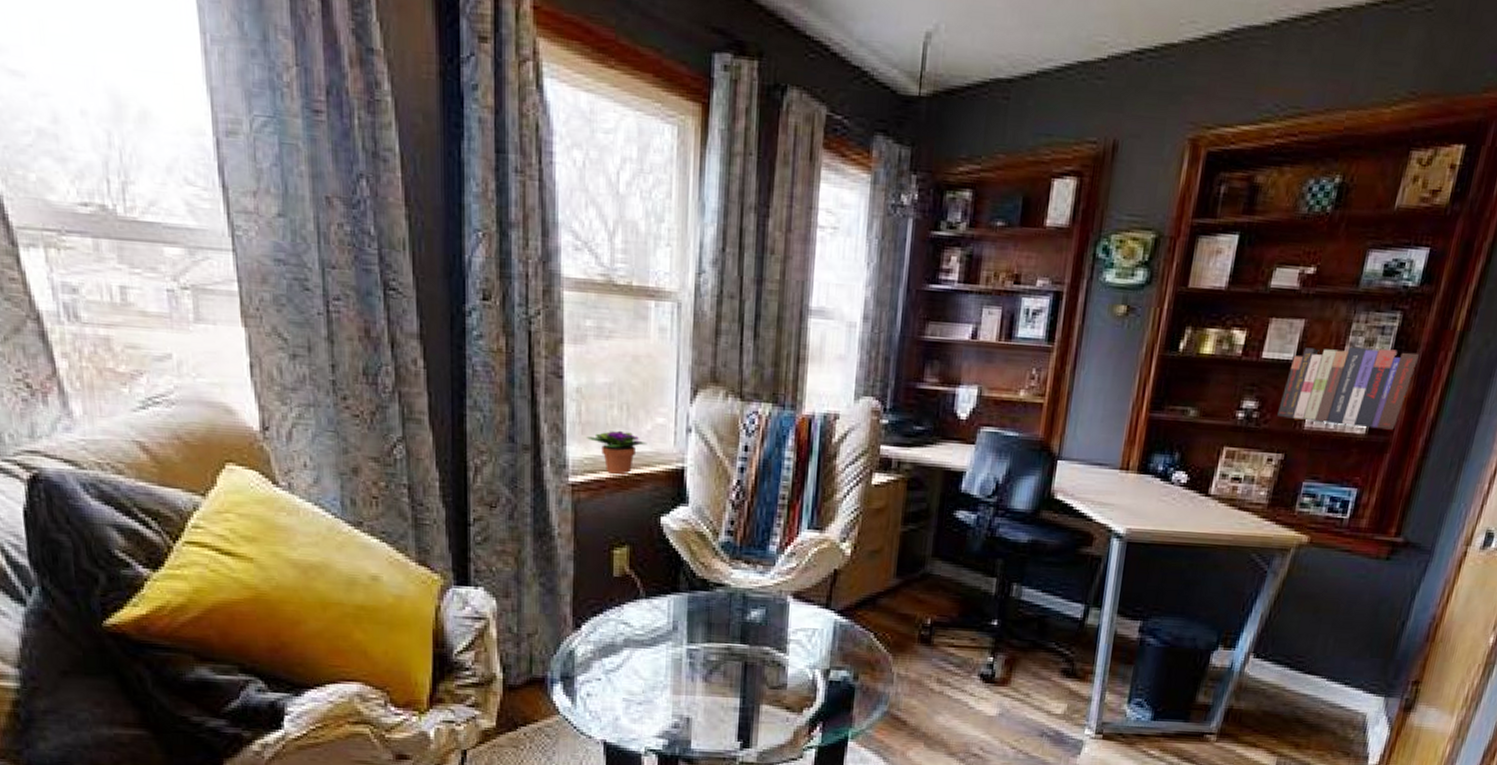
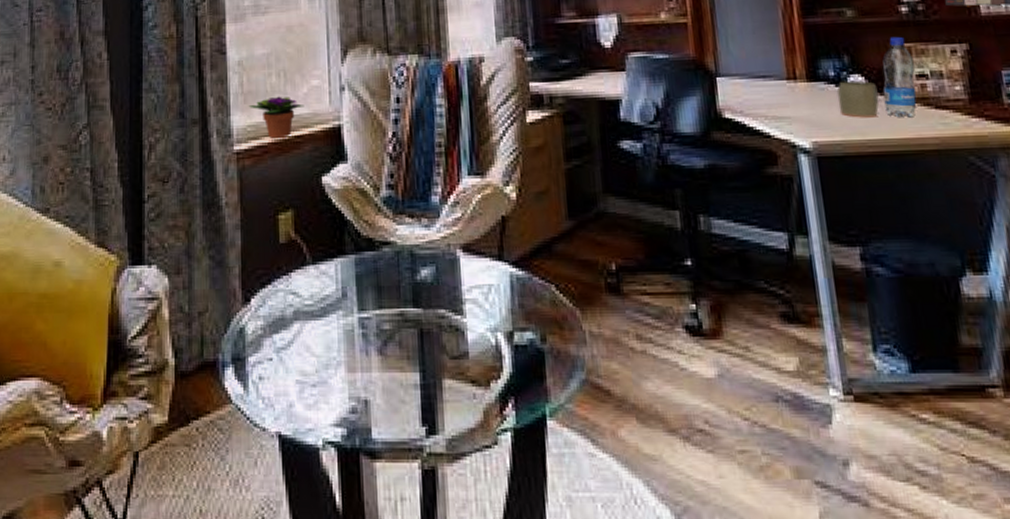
mug: none [1158,476,1196,512] -> present [836,80,879,118]
bottle: none [1196,440,1234,516] -> present [882,36,917,118]

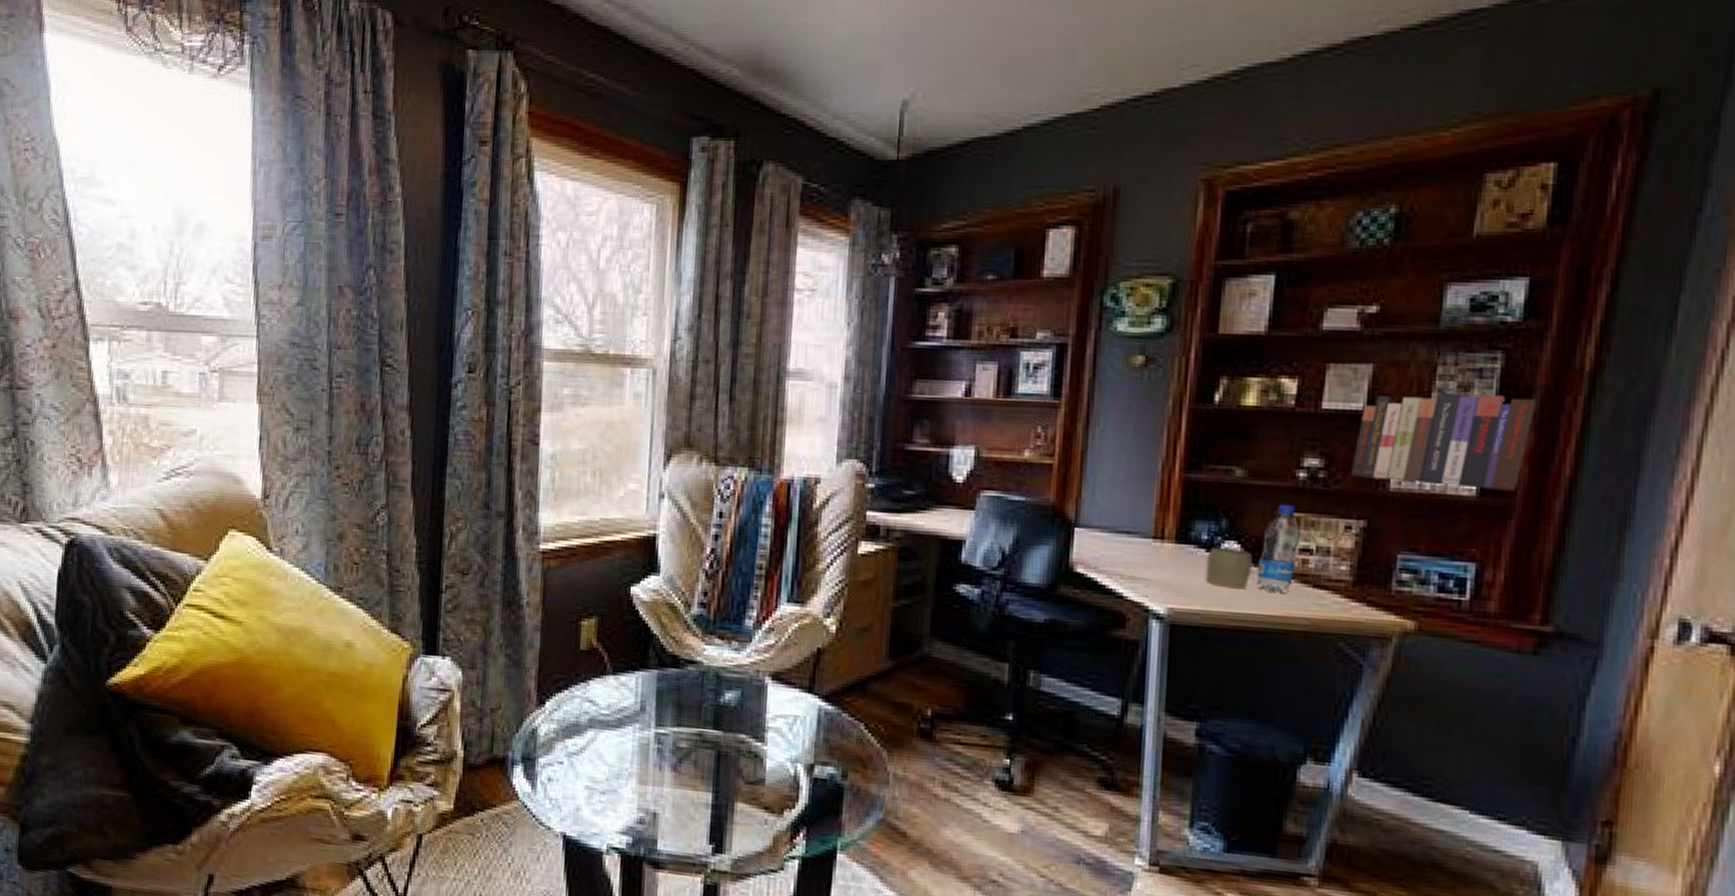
potted flower: present [249,96,304,138] -> none [559,496,619,542]

